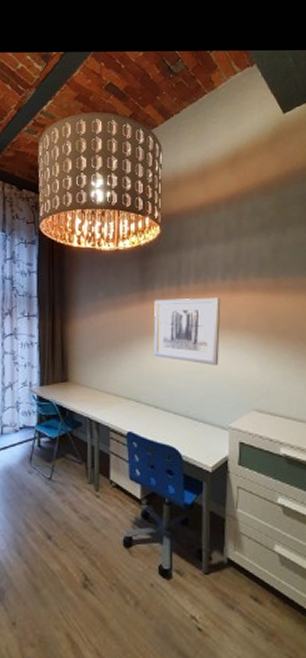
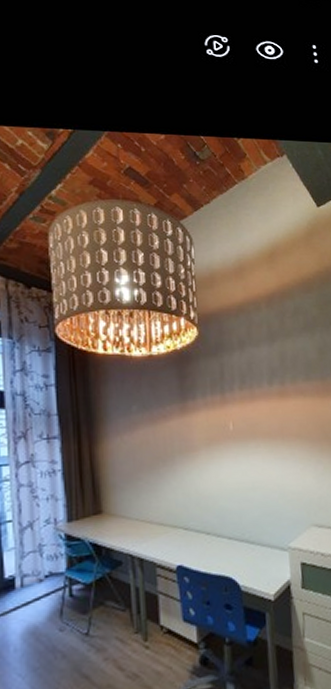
wall art: present [154,297,221,365] -> none [197,404,273,480]

